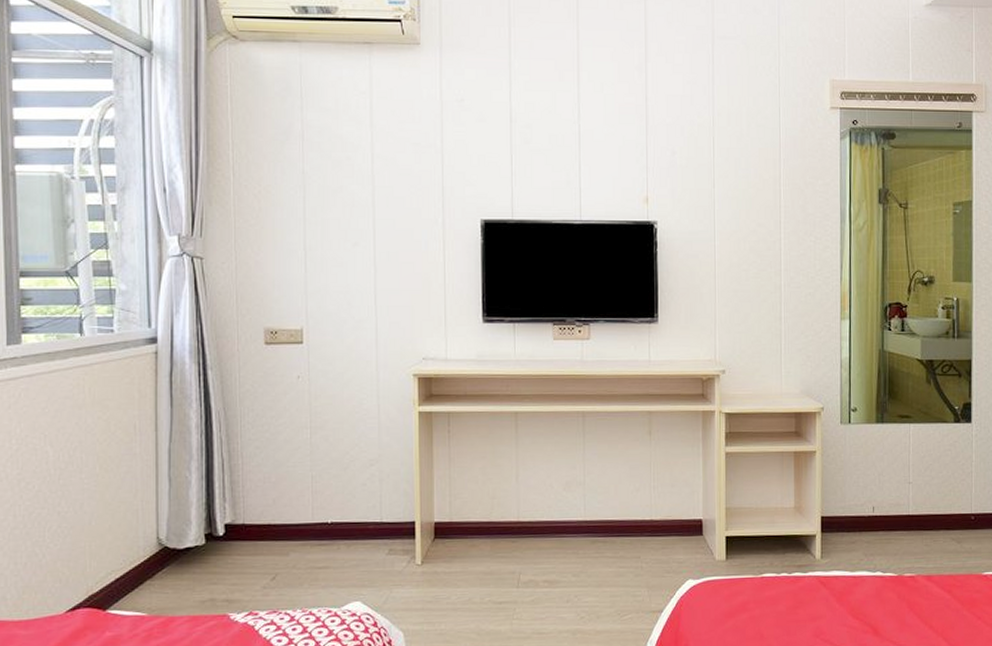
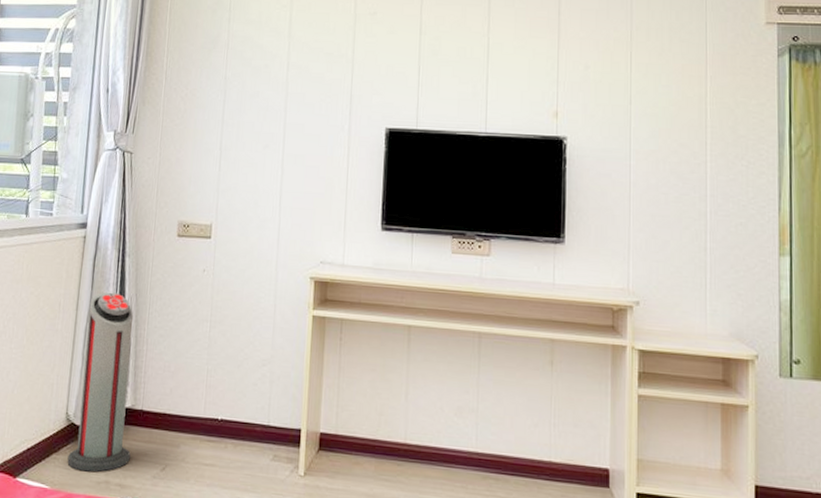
air purifier: none [164,408,236,593] -> present [67,292,134,473]

